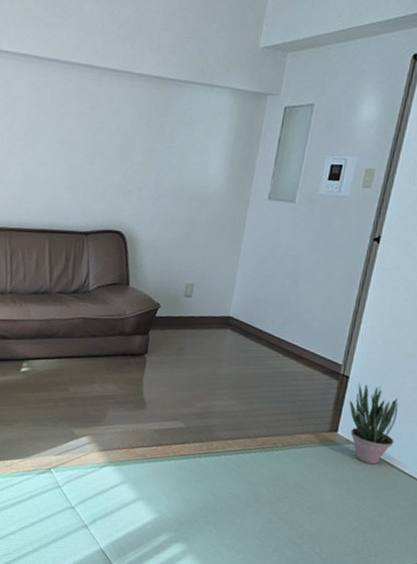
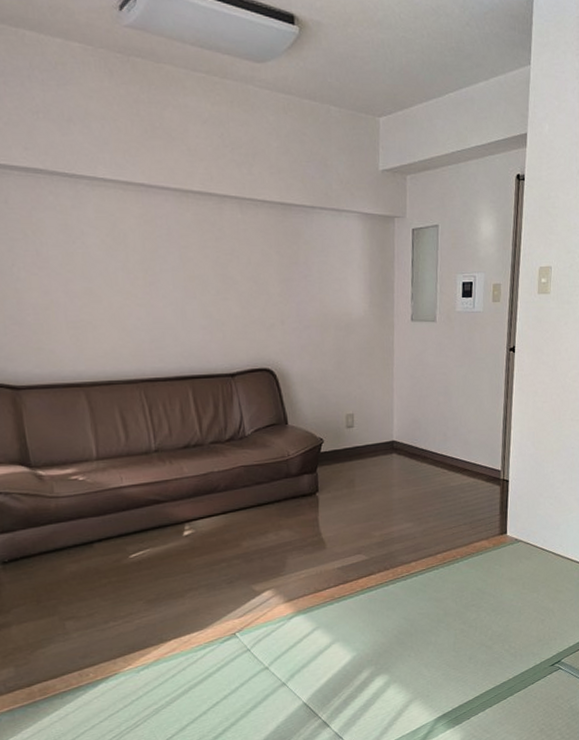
potted plant: present [349,382,398,465] -> none [512,484,554,558]

